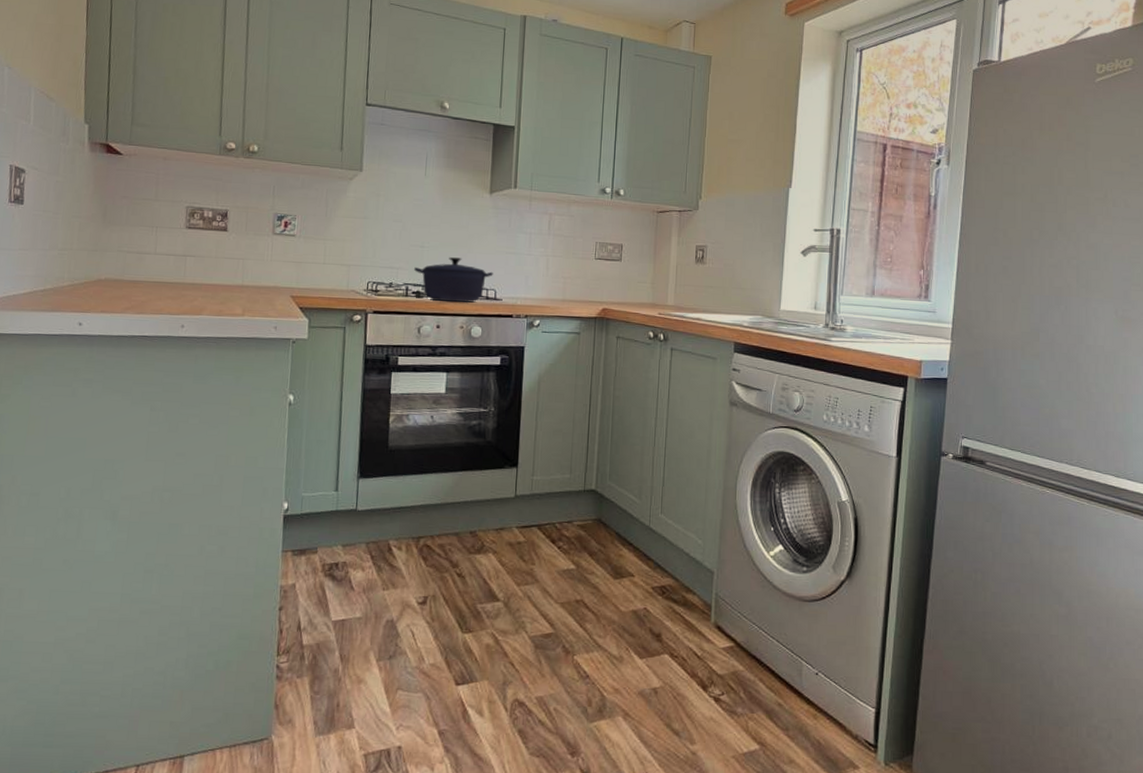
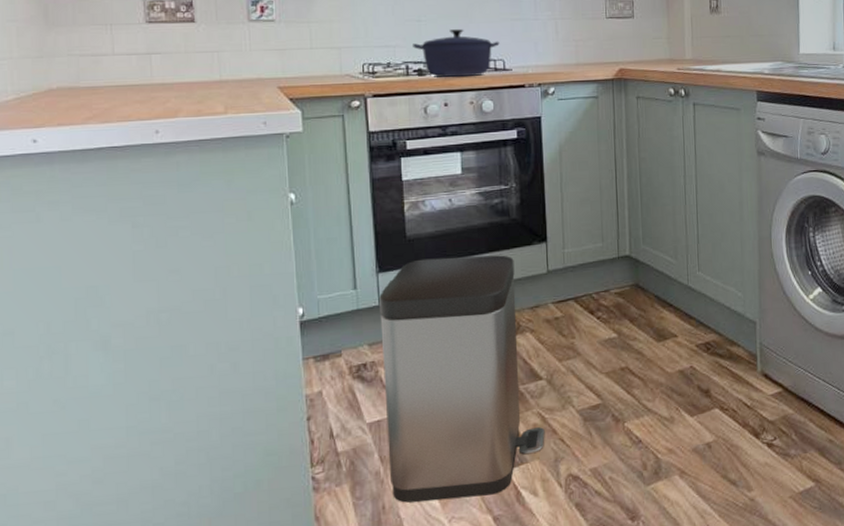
pedal bin: none [347,470,497,709] -> present [379,255,545,503]

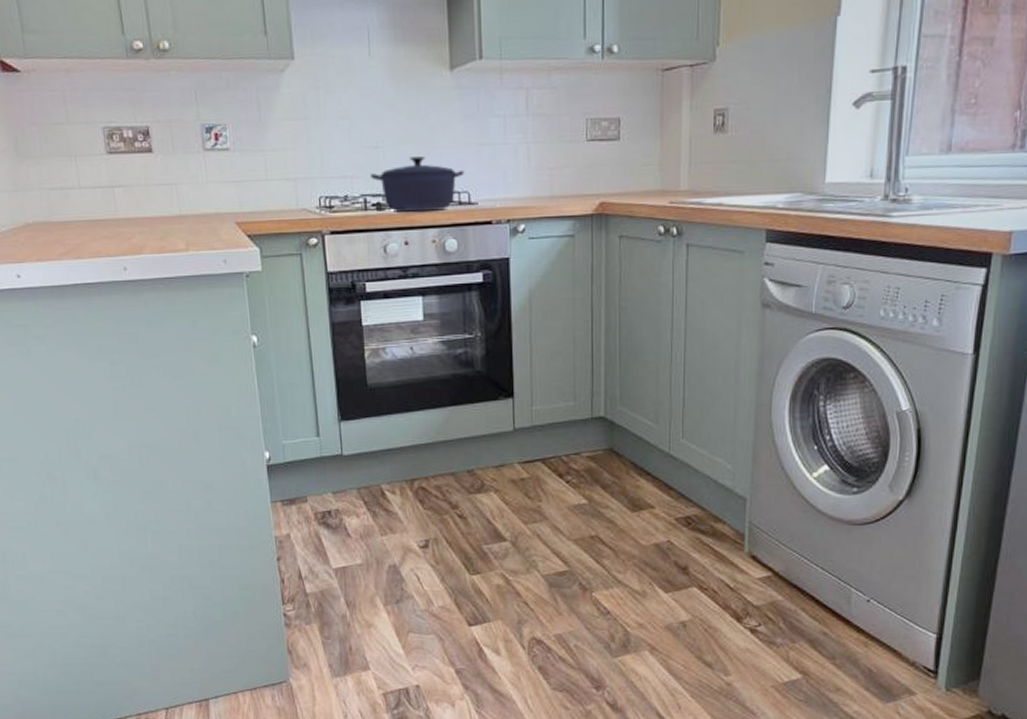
pedal bin: present [379,255,545,503] -> none [342,409,509,649]

